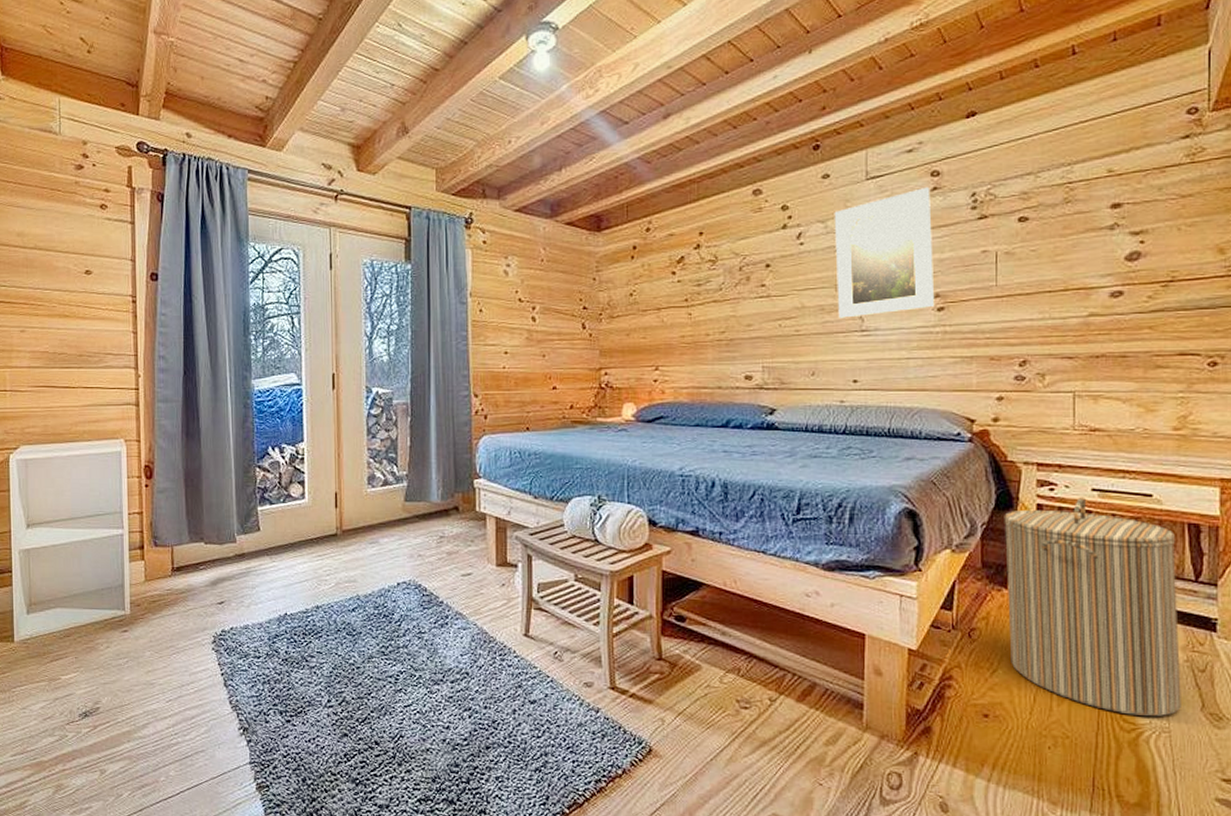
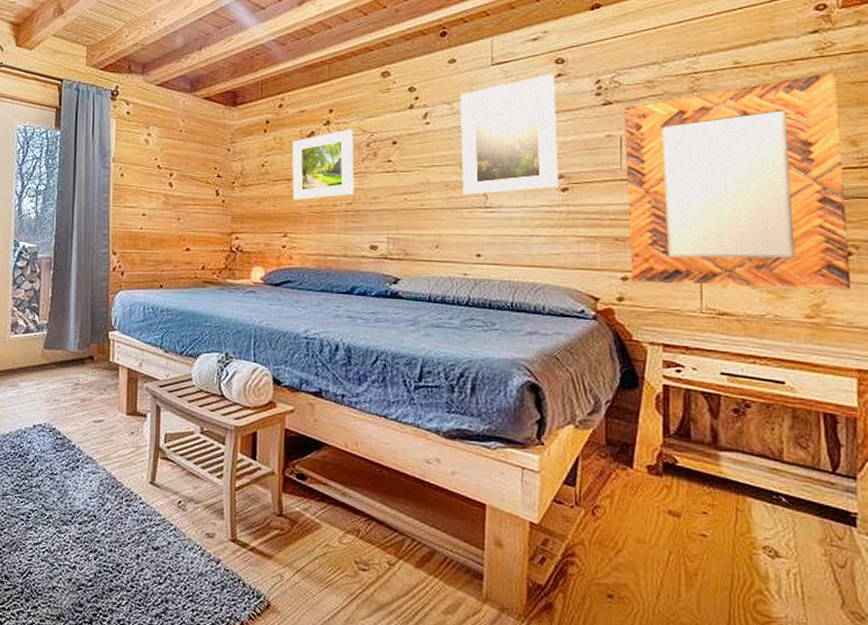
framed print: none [662,252,727,331] -> present [292,129,354,201]
home mirror: none [999,178,1216,401] -> present [623,71,851,289]
laundry hamper: present [1004,497,1181,717] -> none [629,380,819,611]

